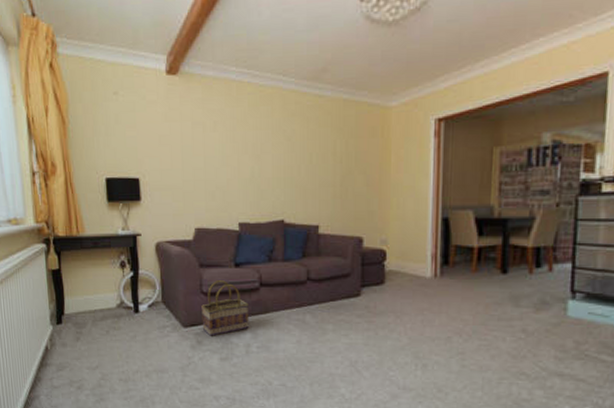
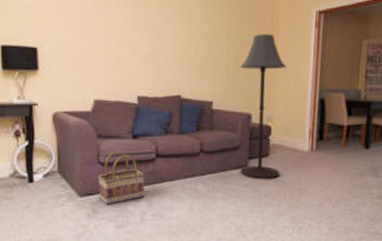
floor lamp: none [348,148,402,310] -> present [240,34,287,180]

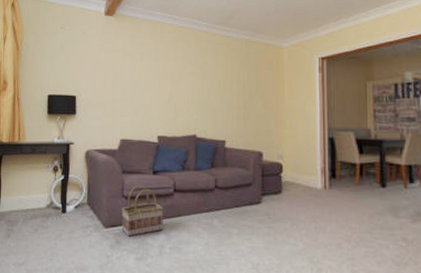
floor lamp: present [240,34,287,180] -> none [250,79,294,217]

